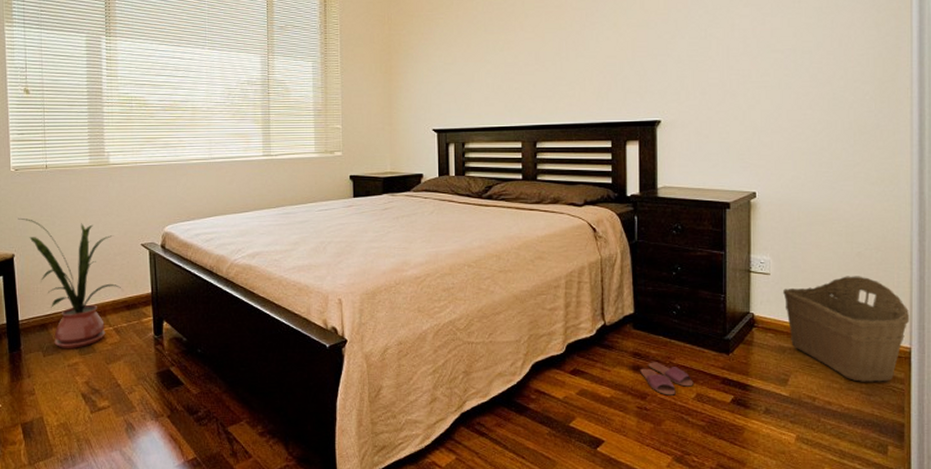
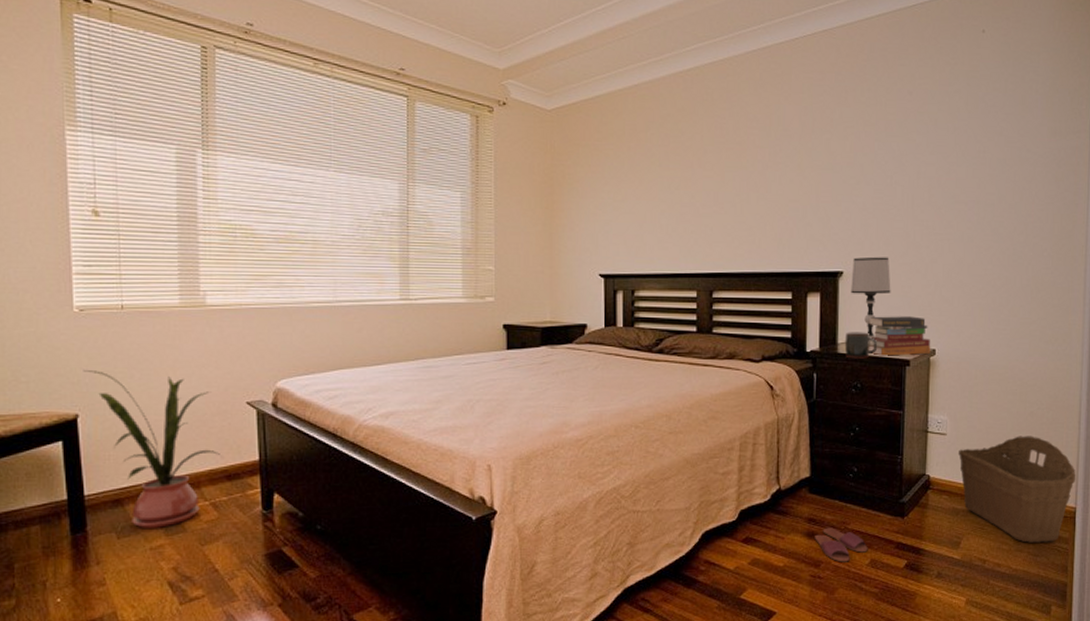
mug: none [664,177,697,202] -> present [844,332,878,359]
table lamp: none [669,105,709,183] -> present [851,256,891,339]
books: none [688,161,751,199] -> present [869,316,931,356]

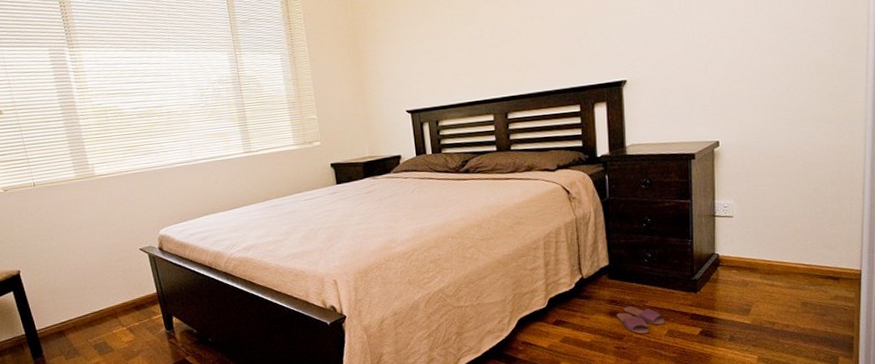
house plant: present [83,369,220,528] -> none [16,235,127,351]
mug: present [844,332,878,359] -> none [632,133,664,159]
table lamp: present [851,256,891,339] -> none [634,61,673,139]
books: present [869,316,931,356] -> none [654,113,715,153]
wicker basket: present [959,436,1076,544] -> none [745,209,861,305]

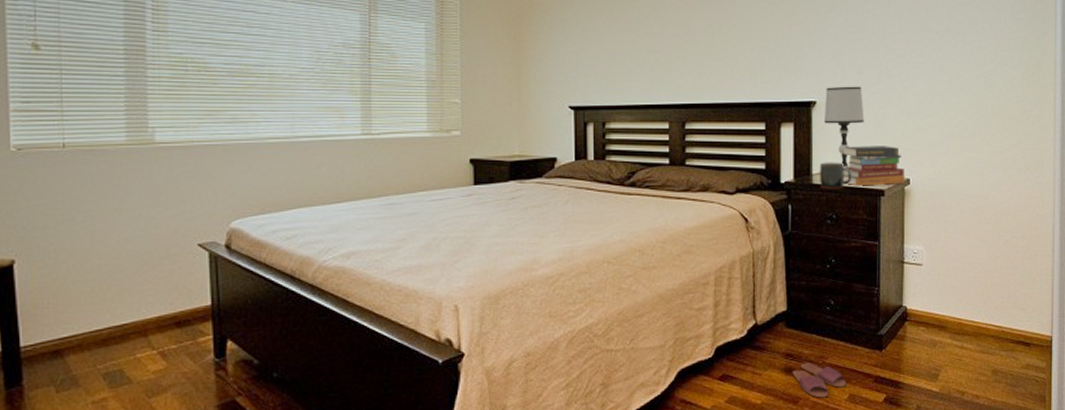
mug: none [632,133,664,159] -> present [819,162,852,189]
table lamp: none [634,61,673,139] -> present [824,86,864,169]
books: none [654,113,715,153] -> present [843,146,905,186]

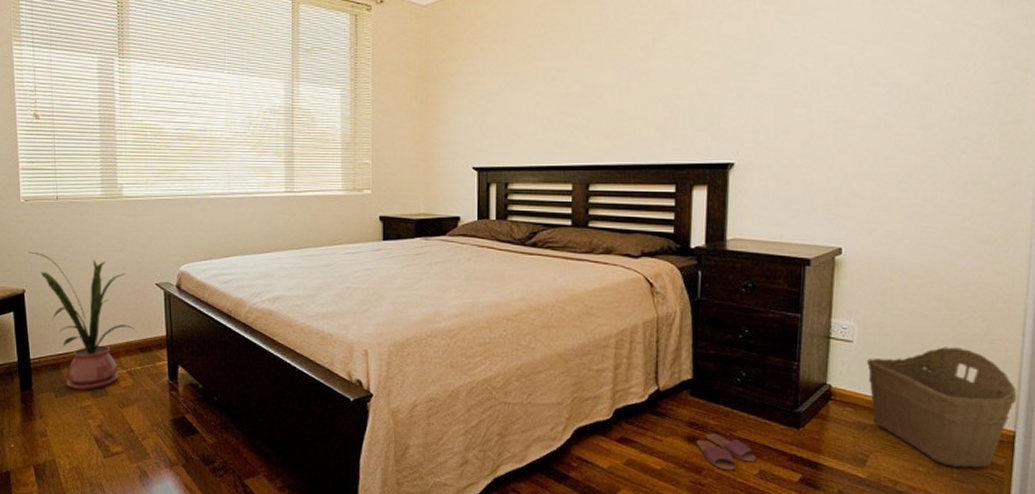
house plant: none [20,212,169,381] -> present [28,251,135,390]
mug: present [819,162,852,189] -> none [734,227,773,257]
table lamp: present [824,86,864,169] -> none [743,147,790,235]
books: present [843,146,905,186] -> none [762,211,837,255]
wicker basket: none [935,264,1052,374] -> present [867,347,1017,468]

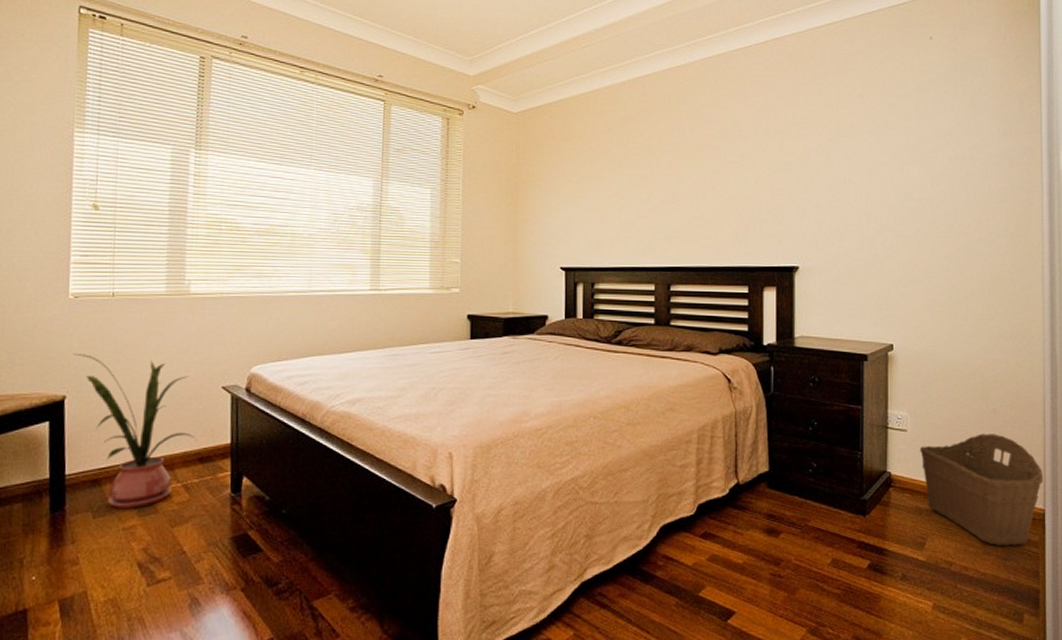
slippers: present [696,433,757,471] -> none [774,524,829,561]

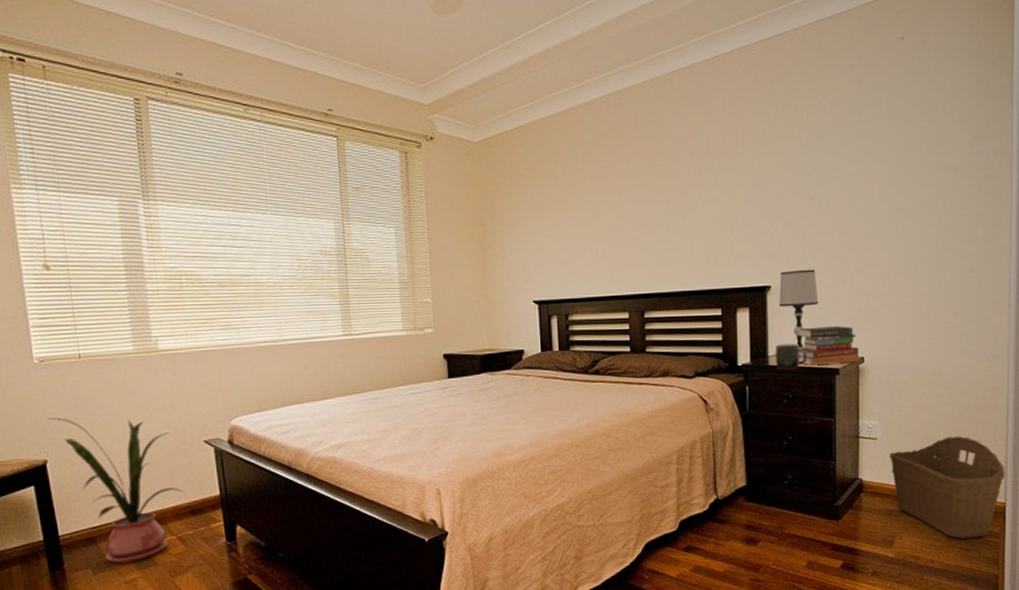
mug: none [801,326,835,353] -> present [775,343,807,370]
table lamp: none [807,252,847,333] -> present [779,269,819,350]
books: none [826,310,889,351] -> present [798,326,860,366]

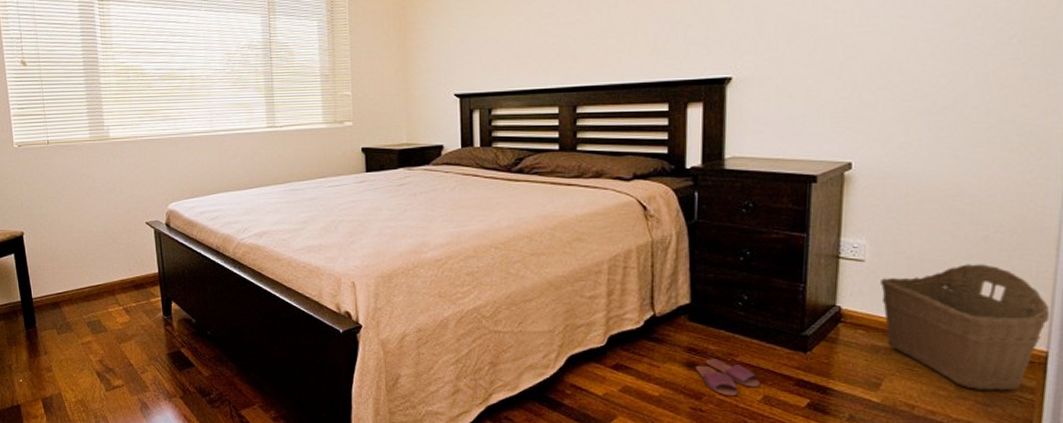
house plant: present [47,417,183,564] -> none [24,195,128,327]
slippers: none [753,533,805,566] -> present [695,358,761,397]
mug: present [775,343,807,370] -> none [733,145,776,175]
table lamp: present [779,269,819,350] -> none [741,57,794,152]
books: present [798,326,860,366] -> none [763,125,846,172]

